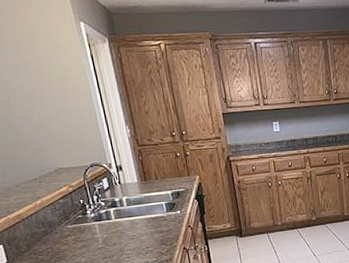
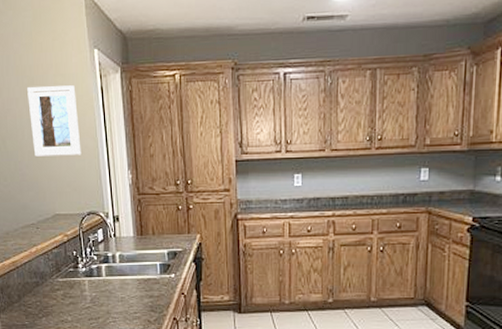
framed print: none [15,53,78,118] -> present [27,85,81,157]

